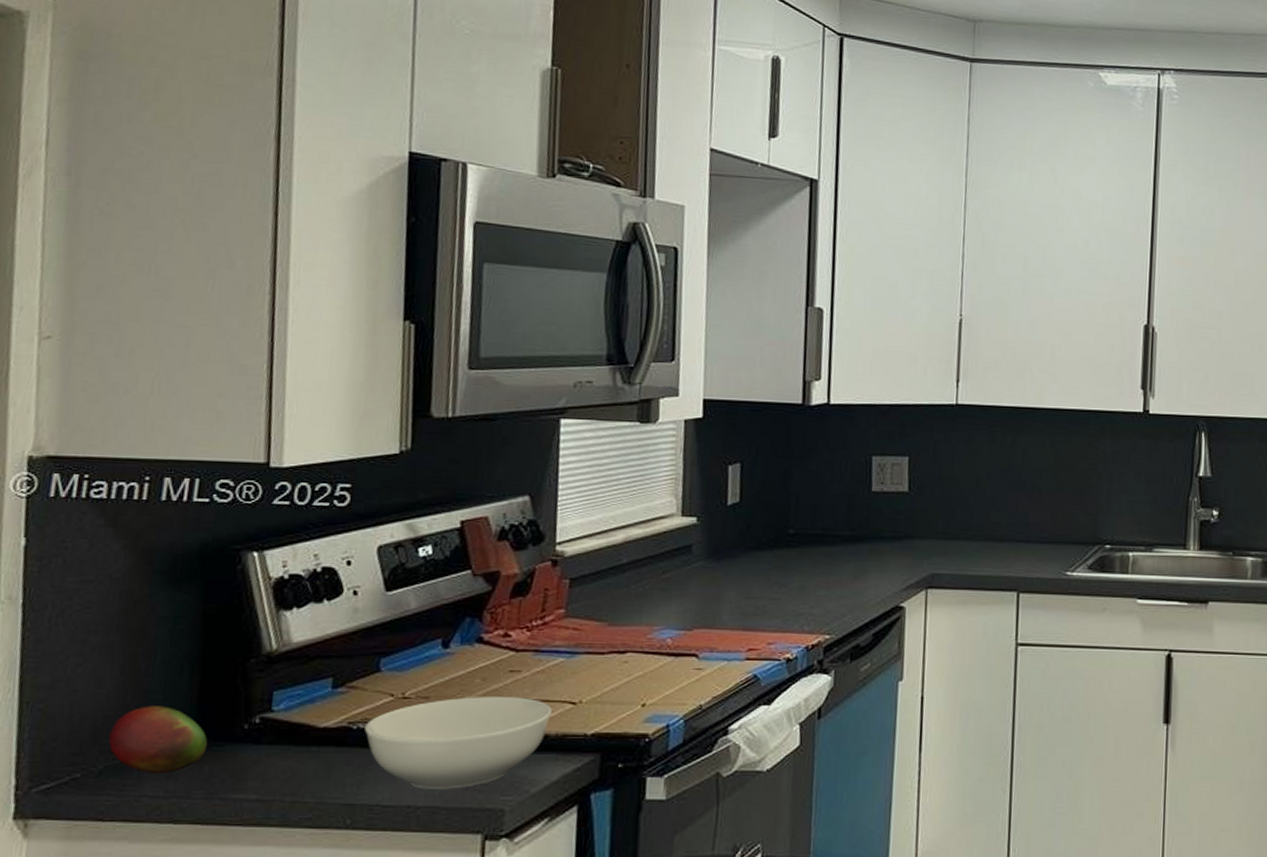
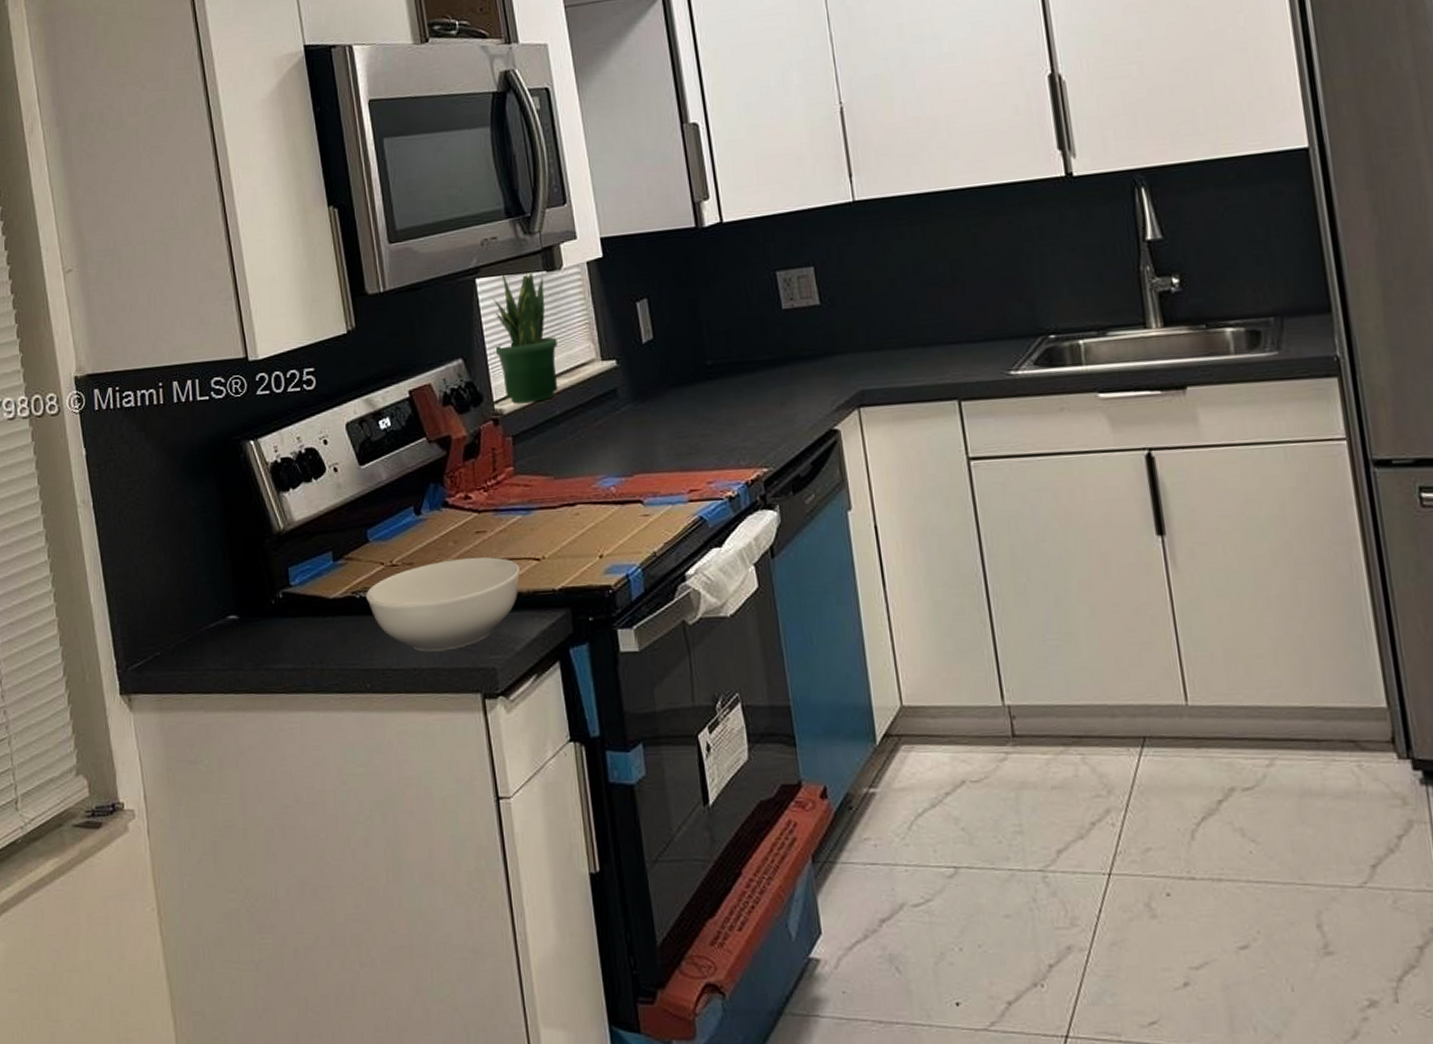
fruit: present [108,706,207,774] -> none [174,587,247,649]
planter: none [567,418,638,548] -> present [492,271,559,404]

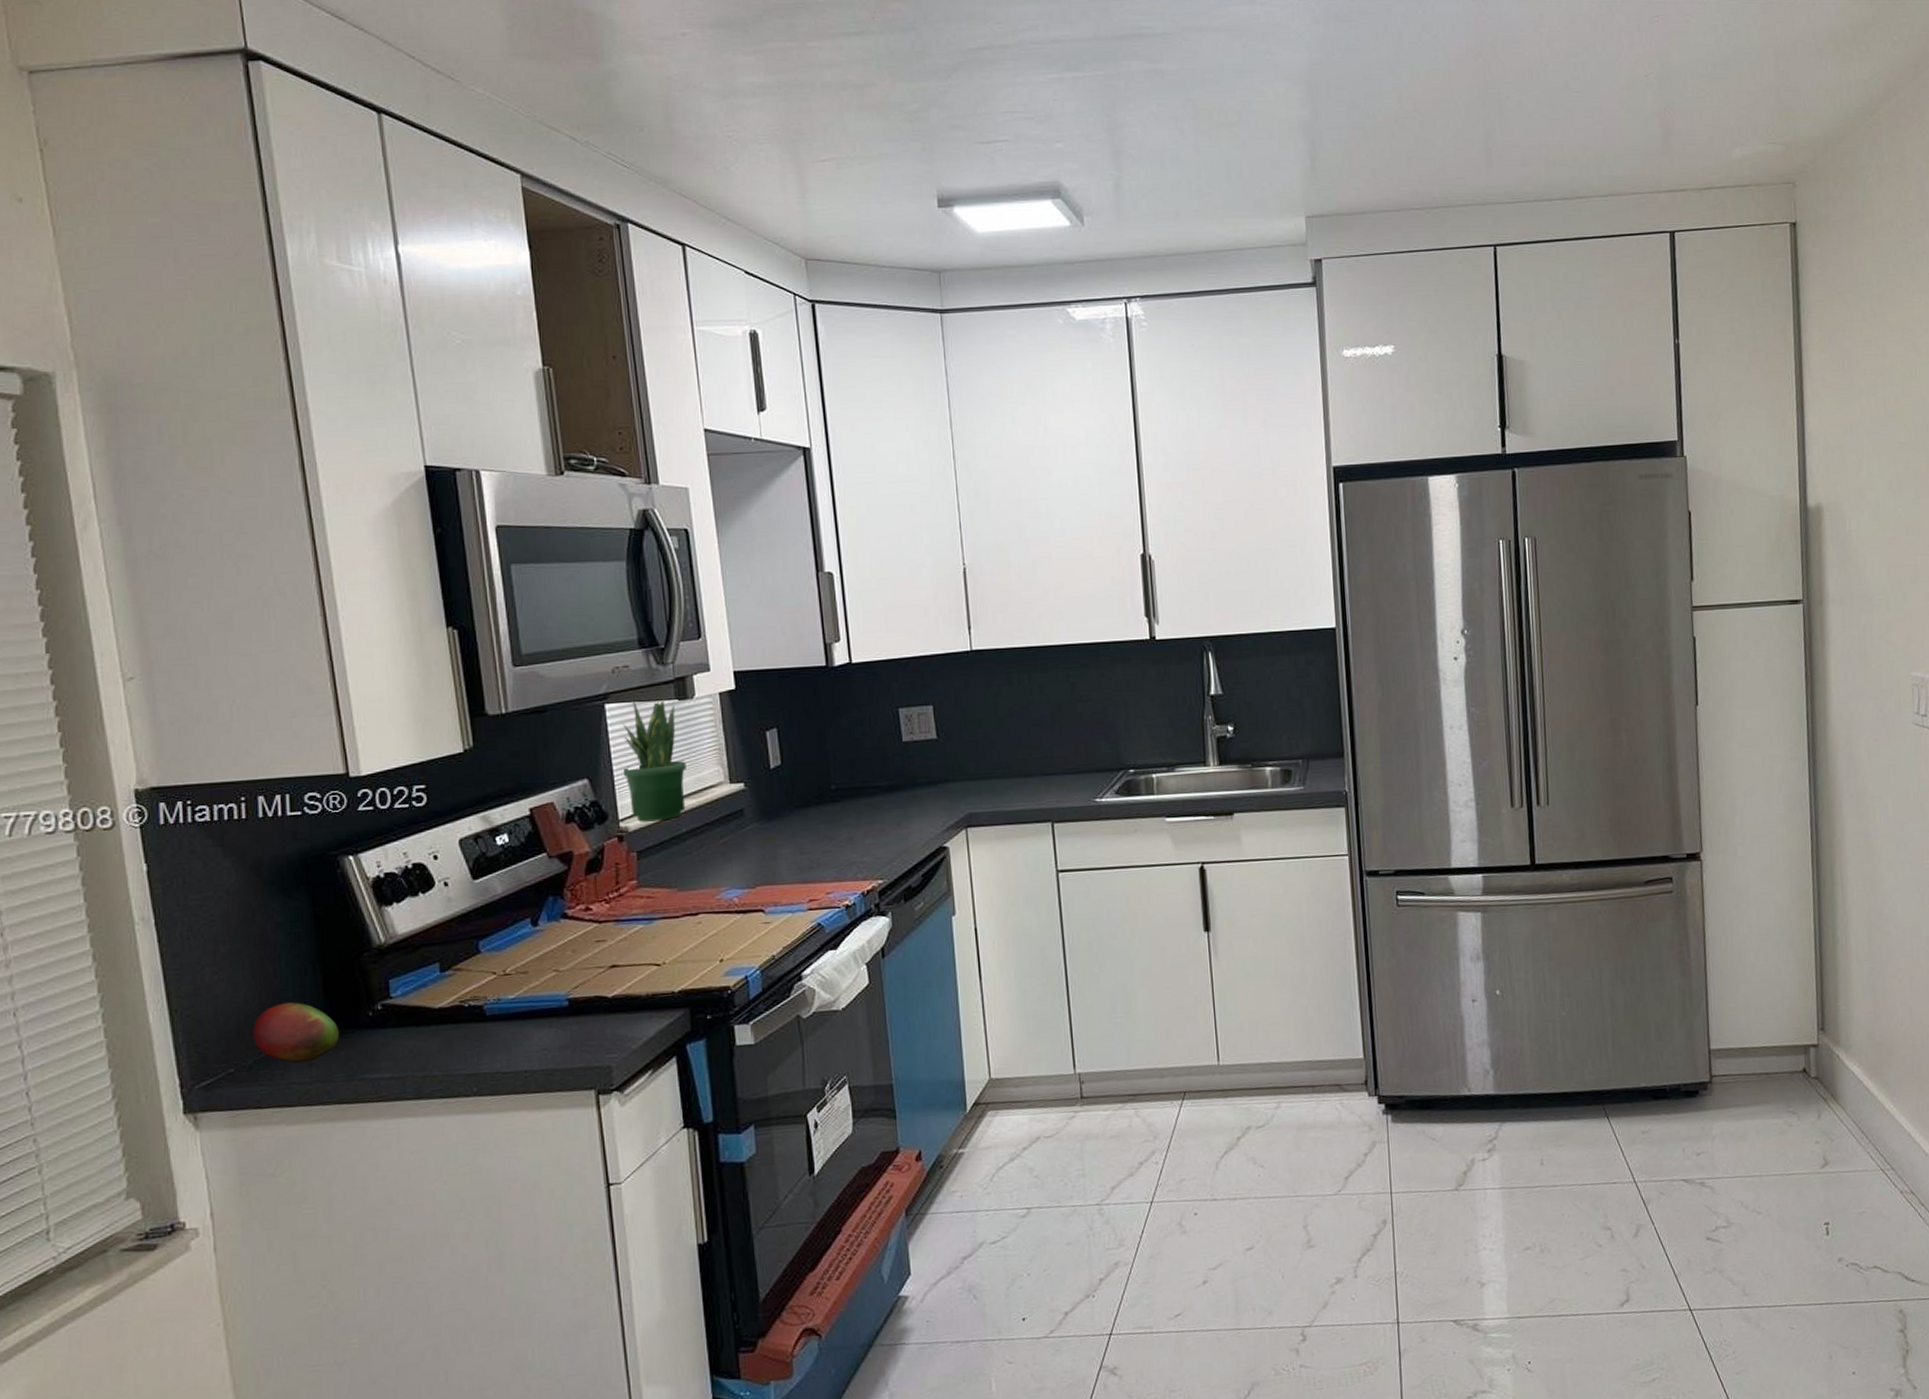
fruit: none [174,587,247,649] -> present [252,1002,339,1063]
bowl: present [366,557,521,652] -> none [475,964,641,1055]

